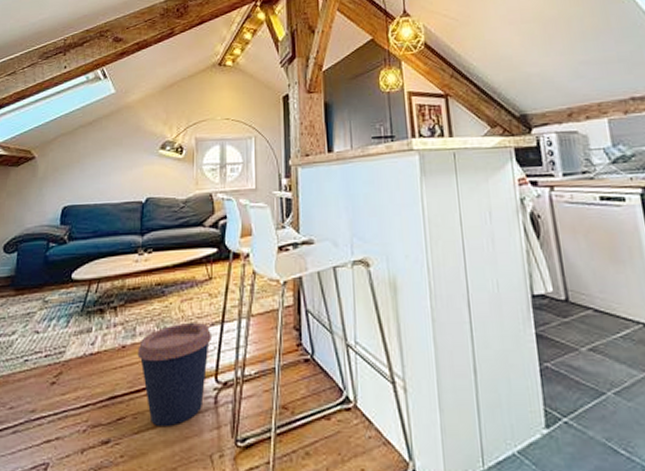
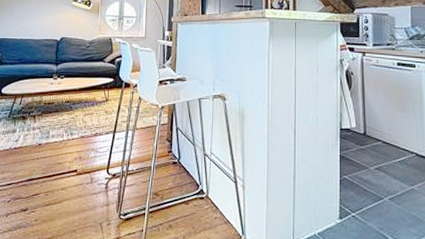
coffee cup: present [137,322,211,428] -> none [50,130,106,203]

